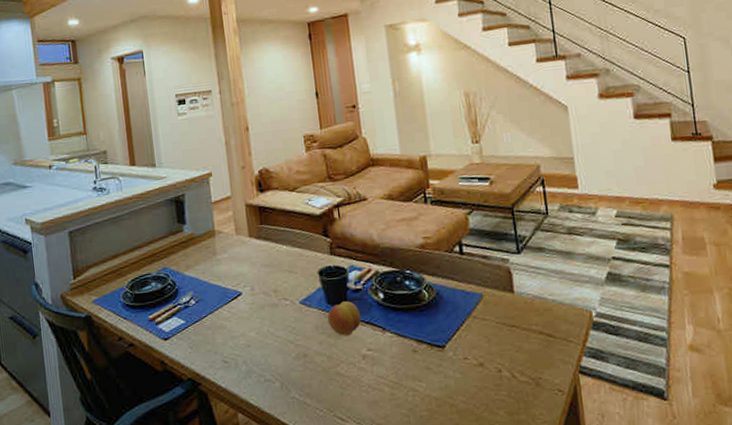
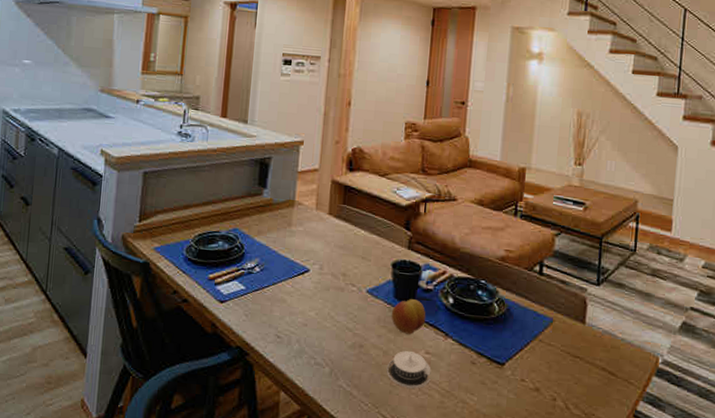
architectural model: none [333,351,378,387] -> present [386,351,431,389]

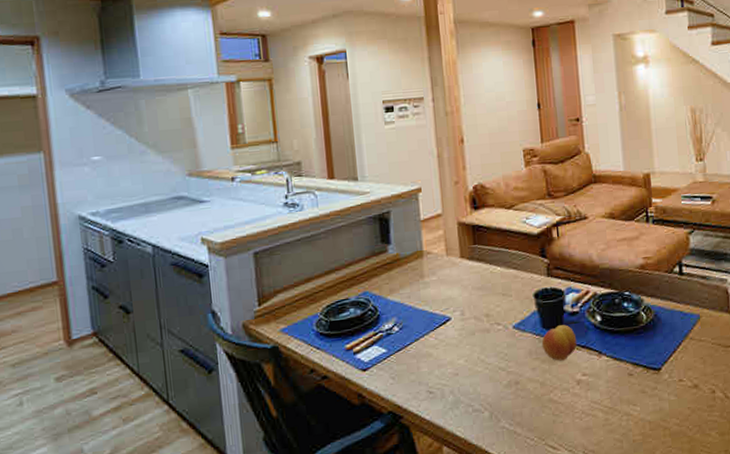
architectural model: present [386,351,431,389] -> none [546,377,592,414]

